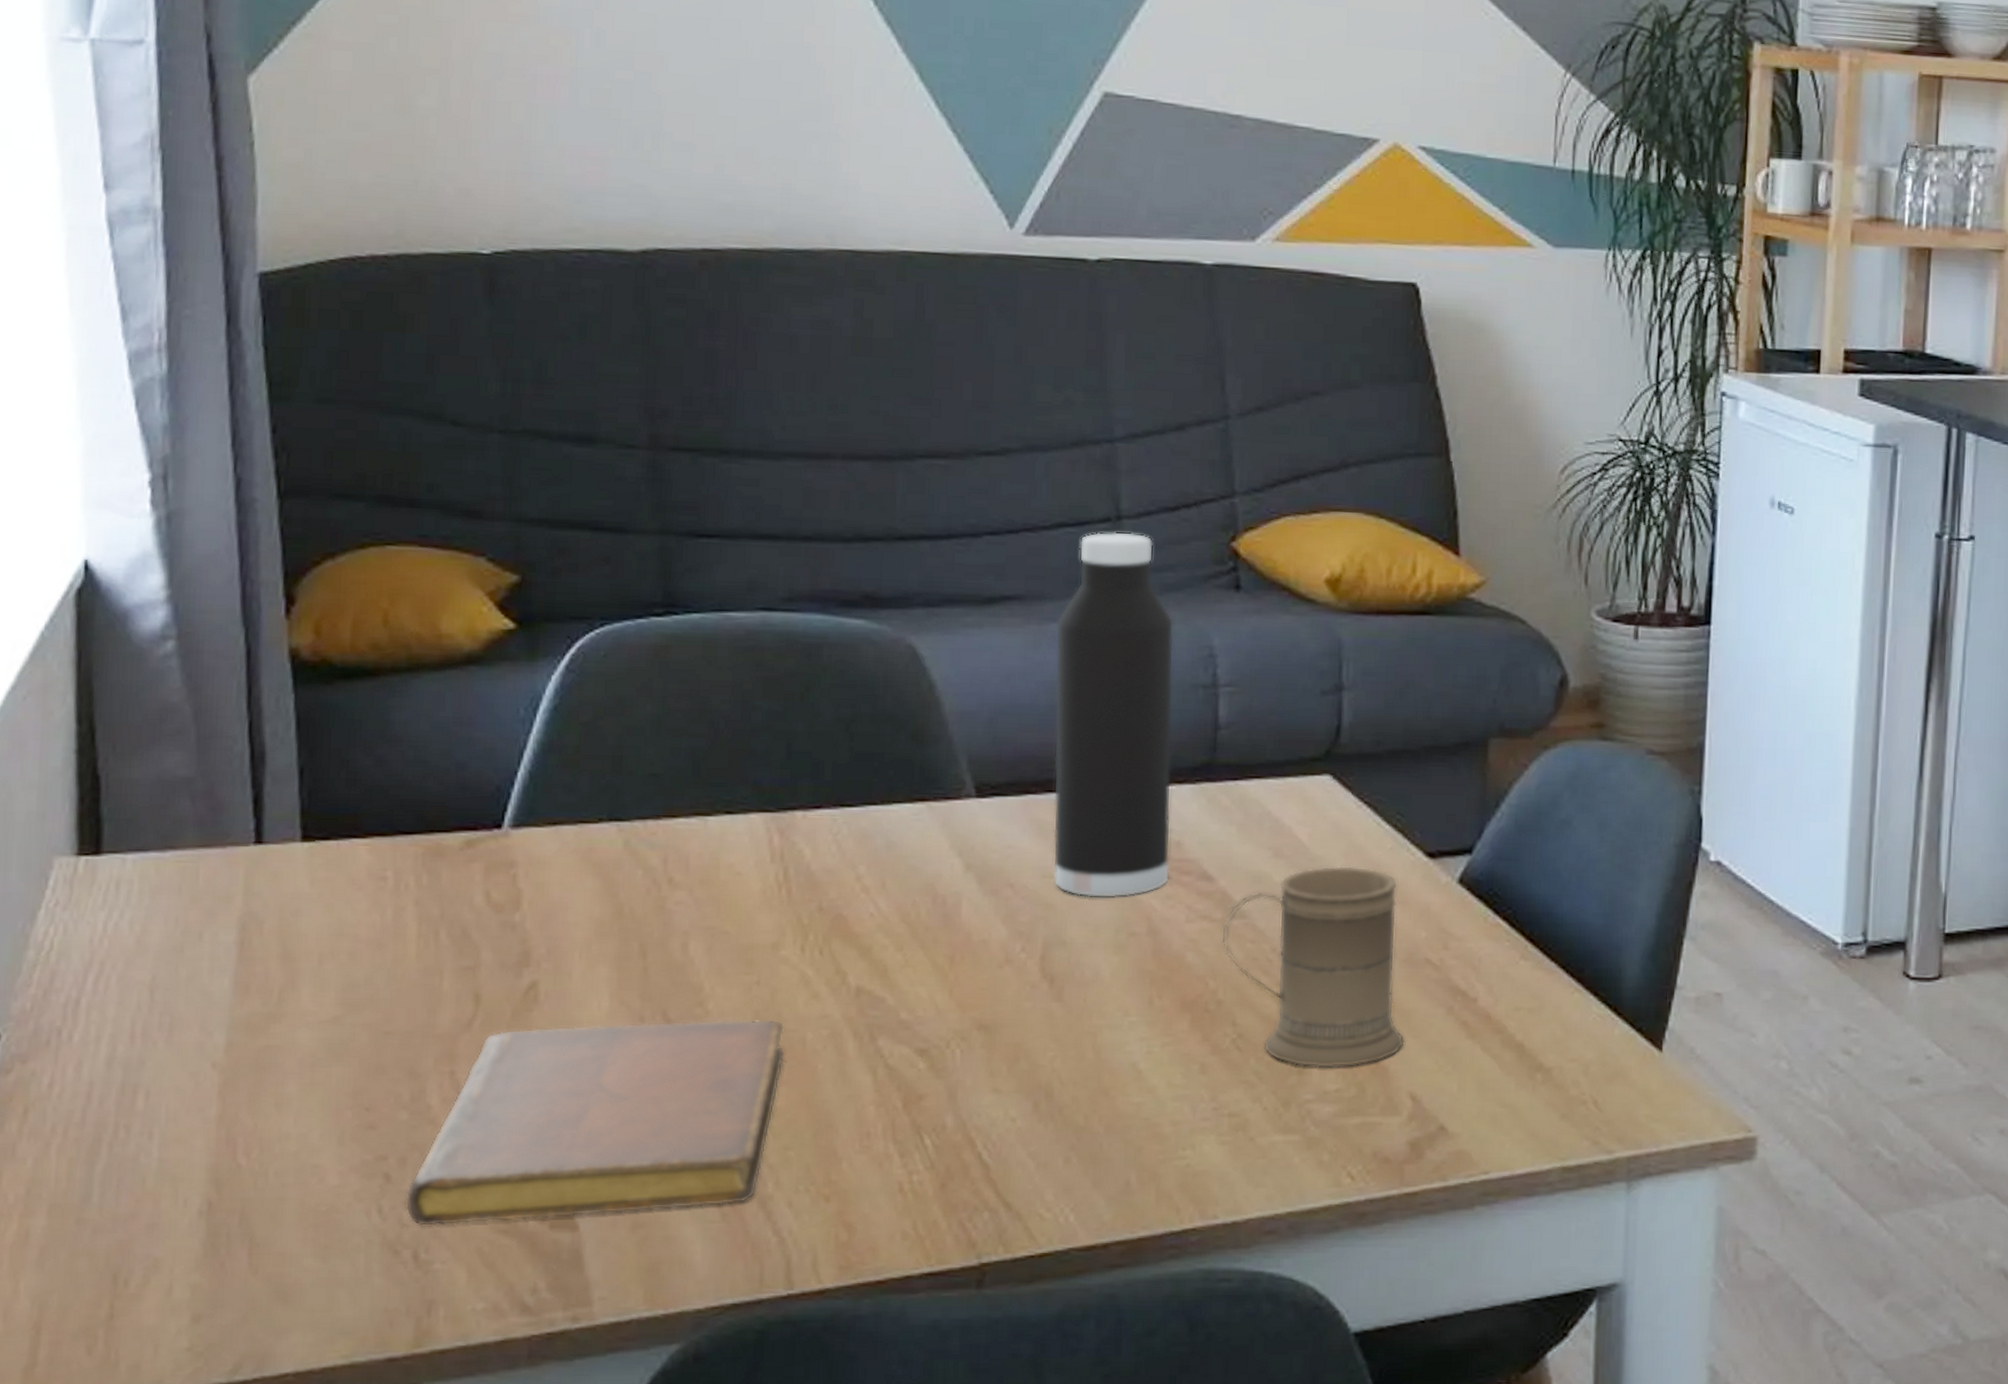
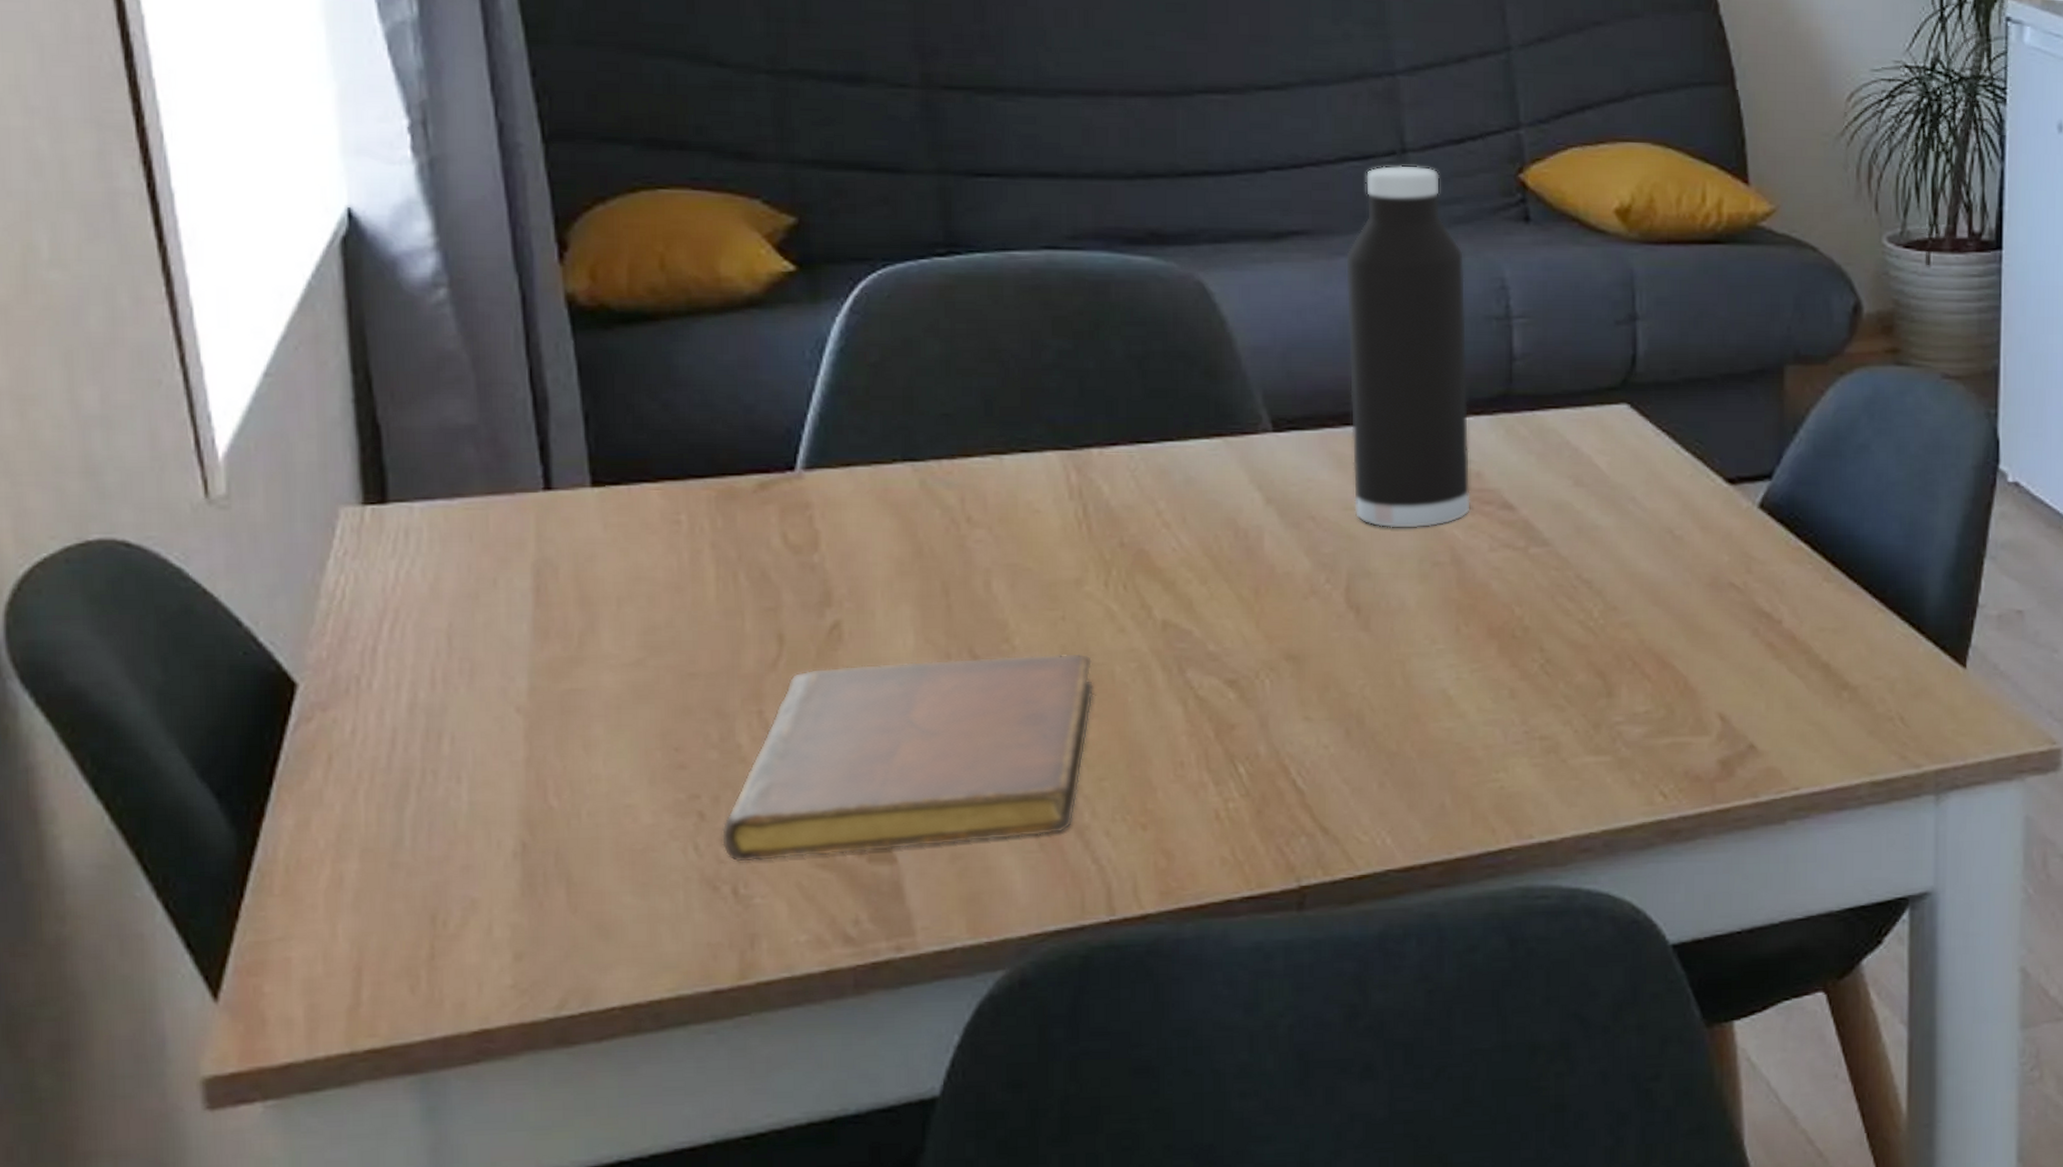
mug: present [1221,866,1405,1068] -> none [1525,493,1711,691]

